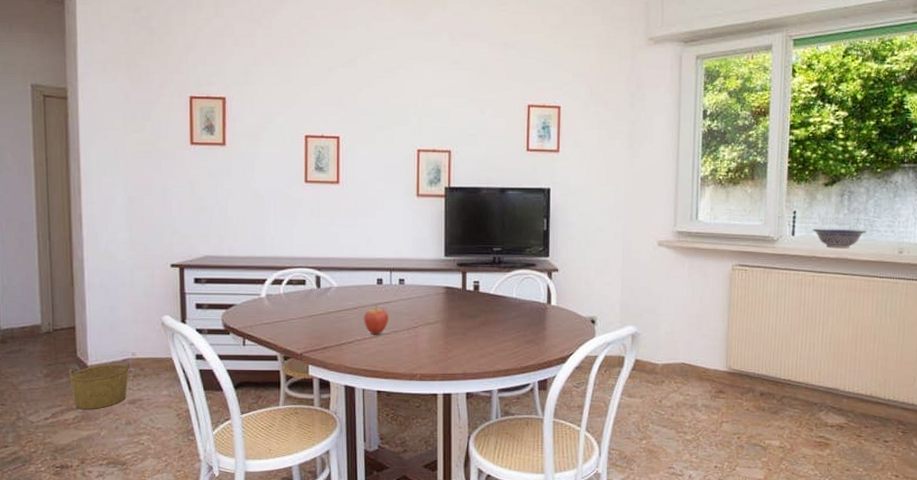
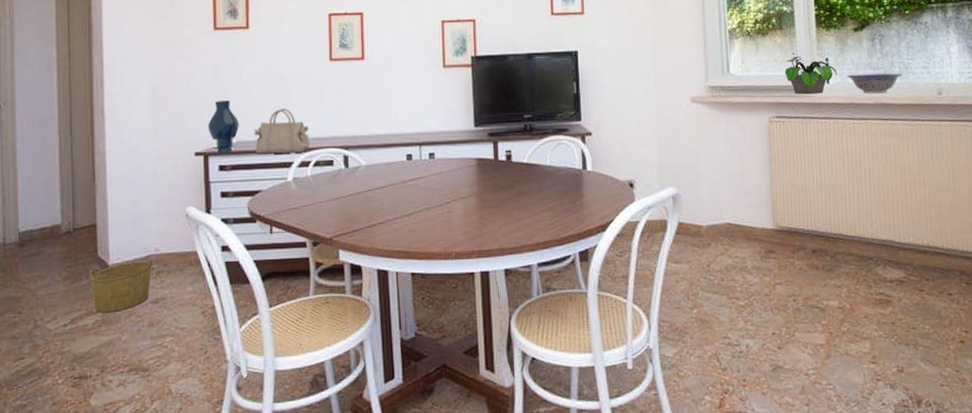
vase: none [183,214,215,266] -> present [207,99,240,153]
shoulder bag: none [229,227,284,271] -> present [254,108,310,155]
fruit: present [363,303,389,334] -> none [393,179,421,213]
potted flower: none [752,203,804,246] -> present [784,52,838,95]

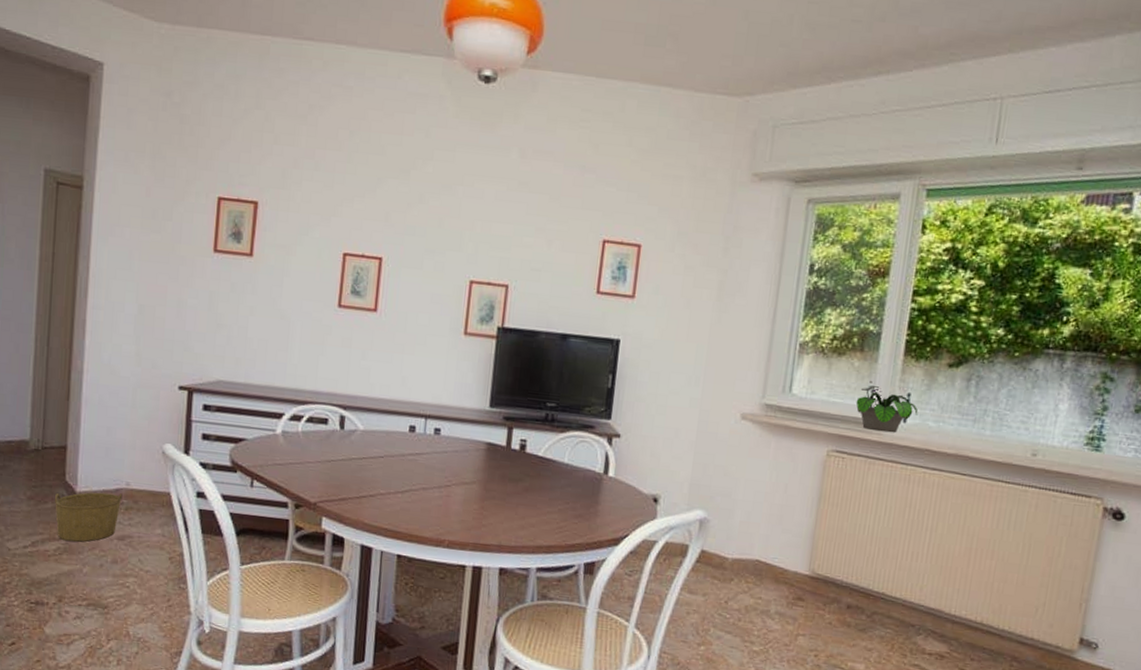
vase: present [207,99,240,153] -> none [195,332,231,392]
shoulder bag: present [254,108,310,155] -> none [244,352,306,405]
decorative bowl: present [847,73,902,94] -> none [928,416,995,445]

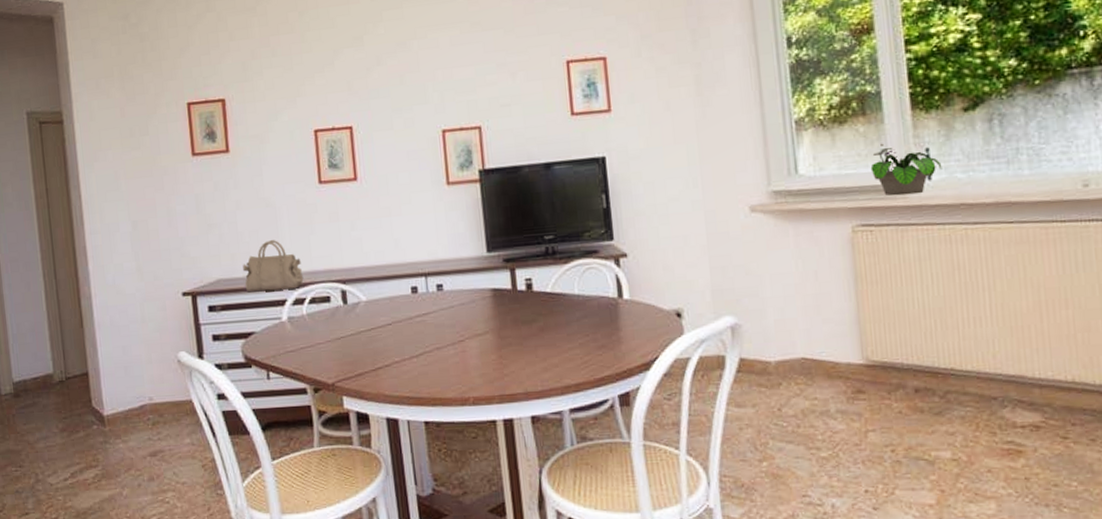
basket: present [54,492,123,542] -> none [85,409,148,467]
shoulder bag: none [244,352,306,405] -> present [243,240,304,292]

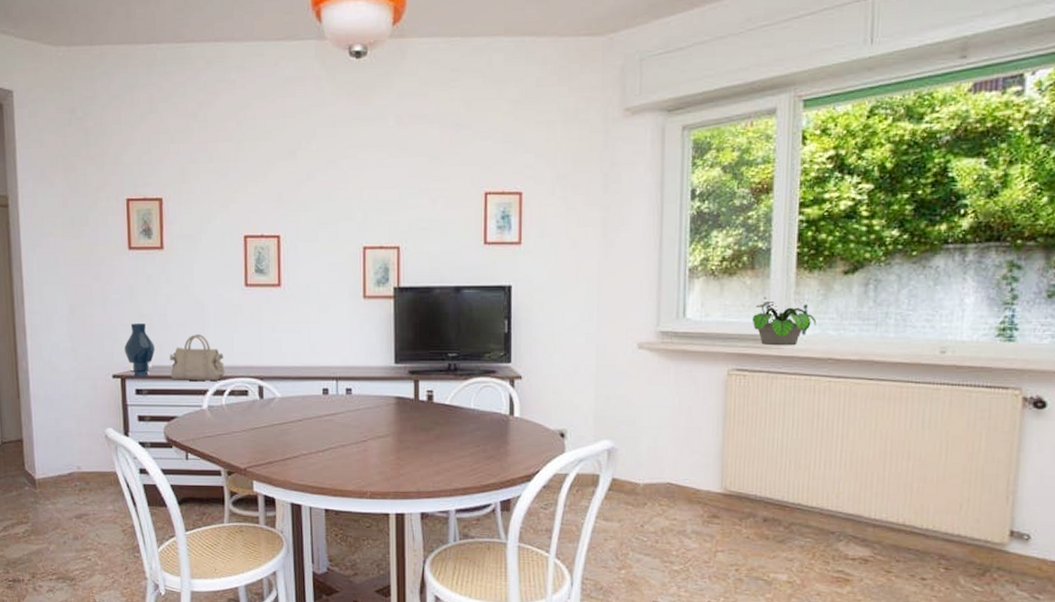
vase: none [193,233,227,292] -> present [124,322,156,376]

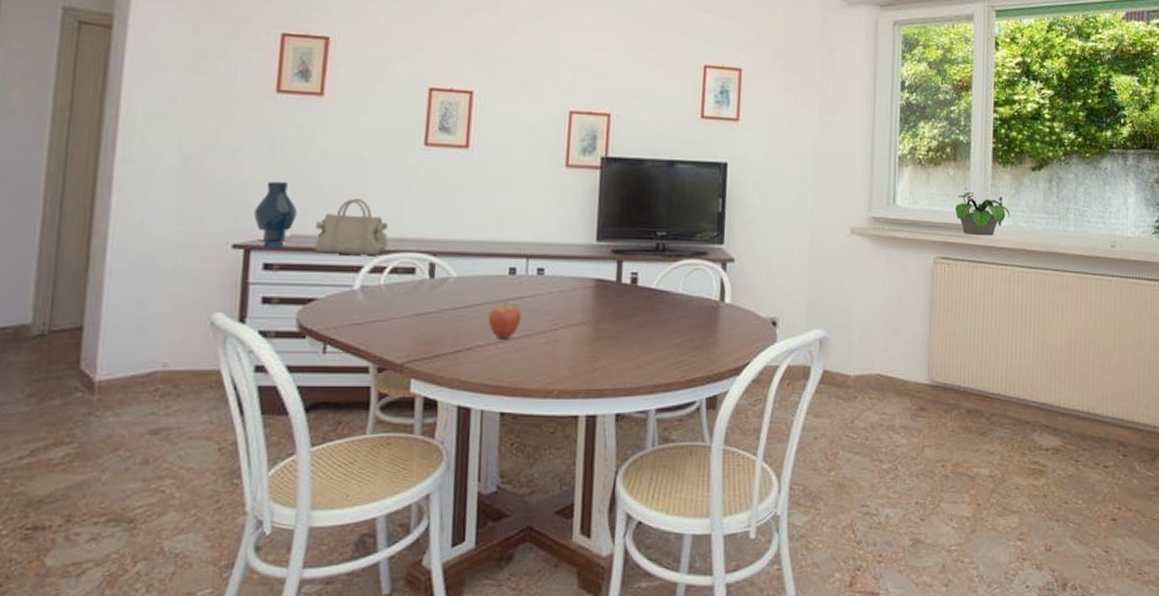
fruit: none [308,414,336,448] -> present [487,298,522,338]

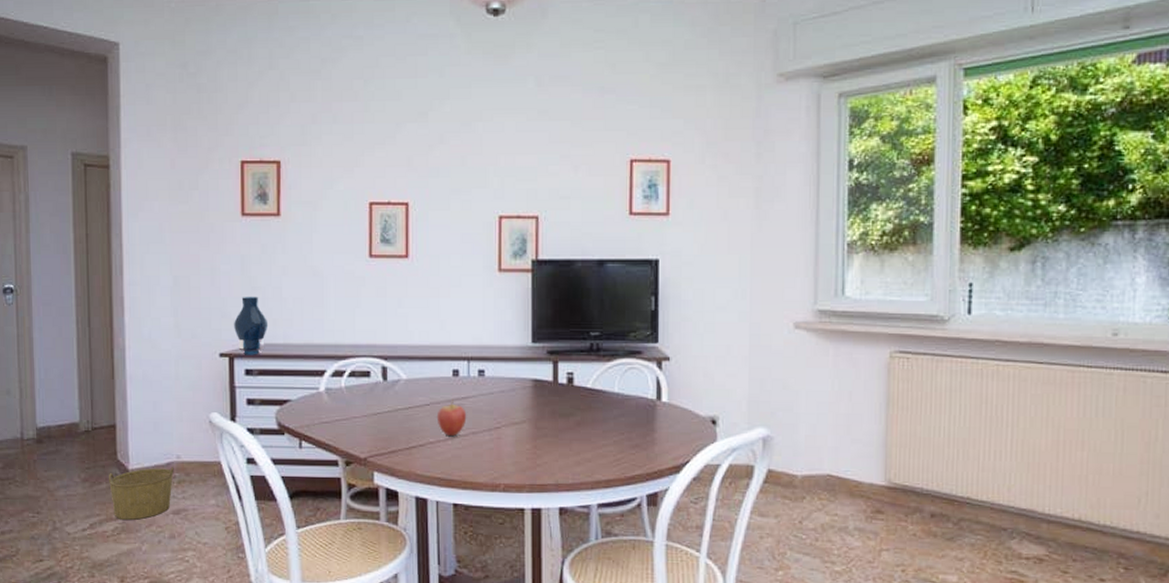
basket: none [63,377,158,445] -> present [108,467,174,521]
shoulder bag: present [314,198,388,255] -> none [284,309,345,360]
potted flower: present [955,187,1011,236] -> none [914,274,983,327]

